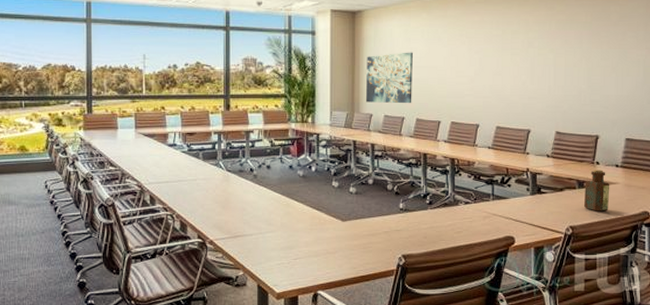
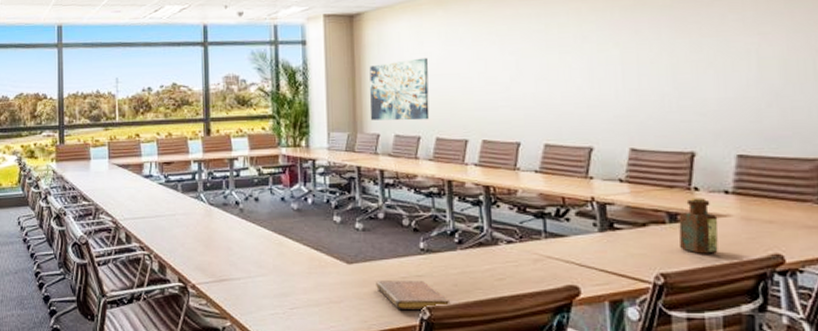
notebook: none [364,234,420,257] -> present [376,280,449,310]

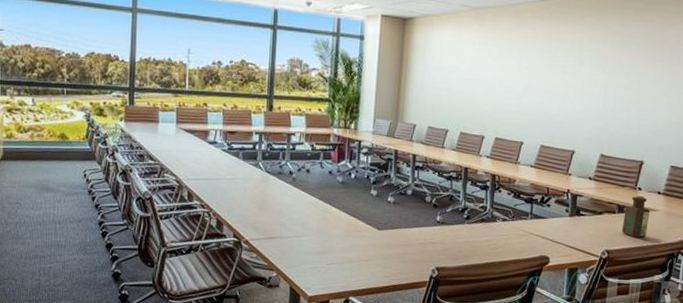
wall art: present [369,57,430,121] -> none [410,63,462,117]
notebook: present [376,280,449,310] -> none [399,245,454,269]

